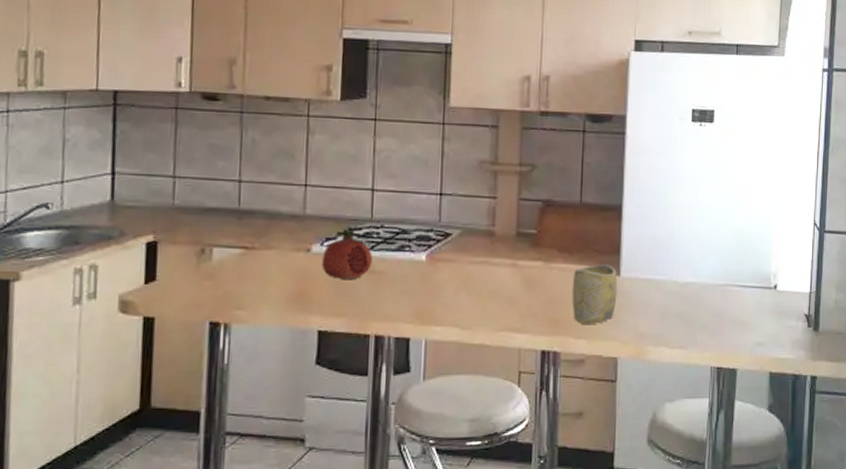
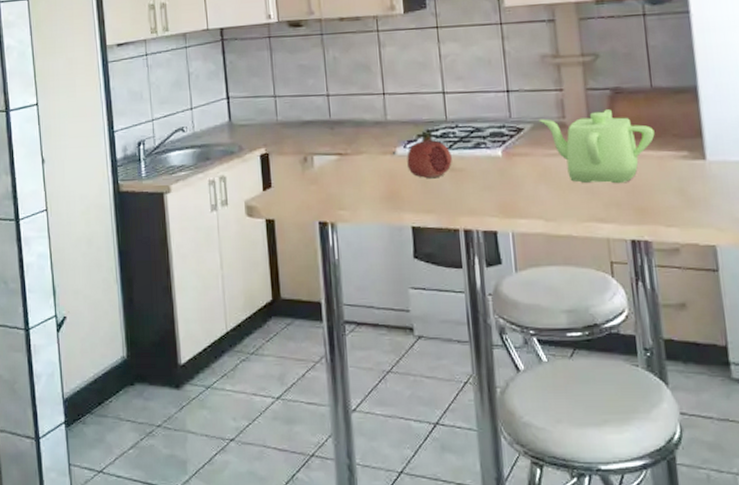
teapot: none [468,221,578,295] -> present [538,109,655,184]
cup: present [572,265,618,324] -> none [654,149,706,212]

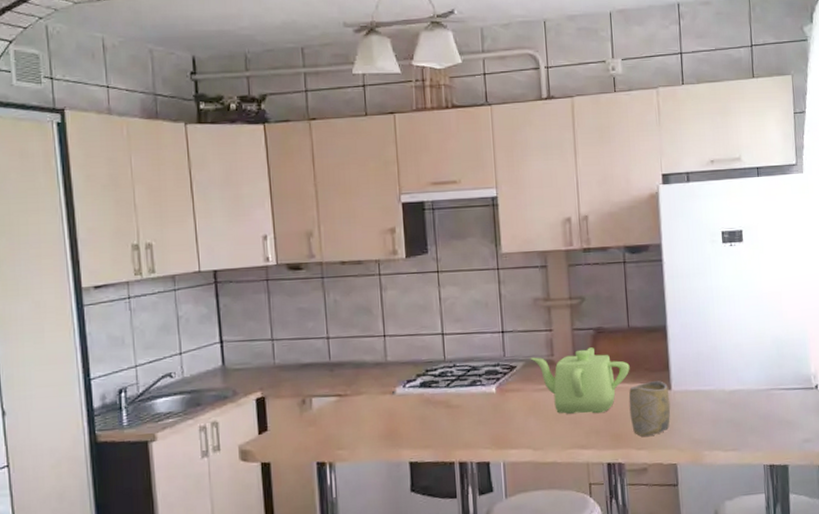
fruit: present [407,131,452,178] -> none [406,370,449,415]
cup: none [654,149,706,212] -> present [628,381,671,437]

